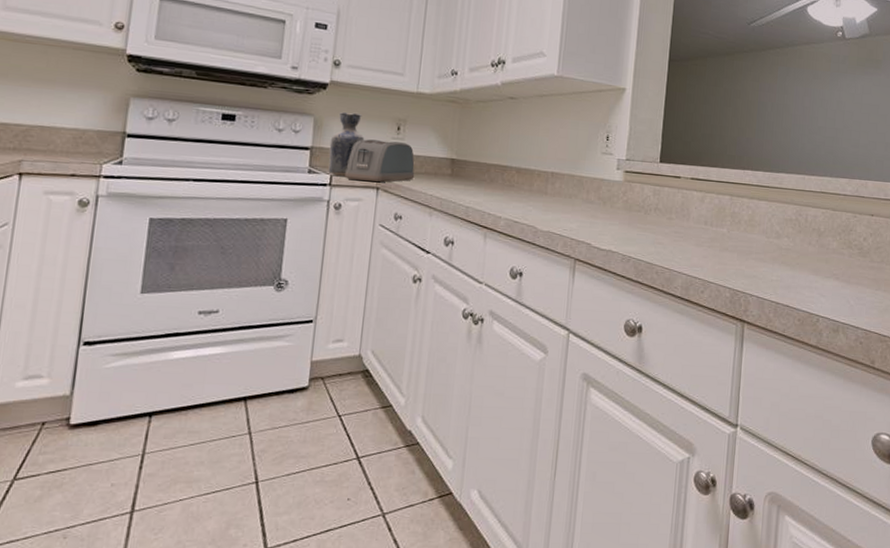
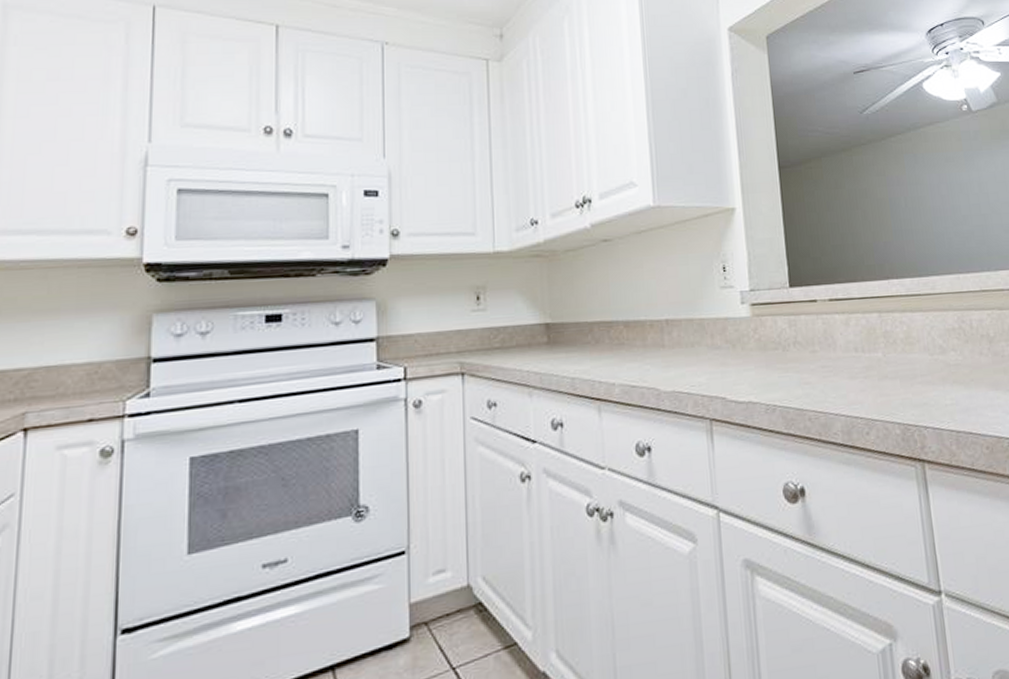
ceramic jug: present [328,112,365,176] -> none [398,287,440,367]
toaster: present [345,139,415,183] -> none [421,313,505,369]

